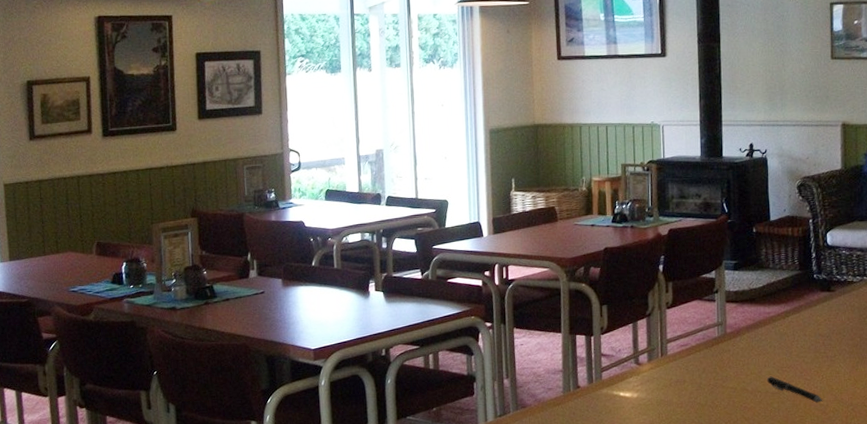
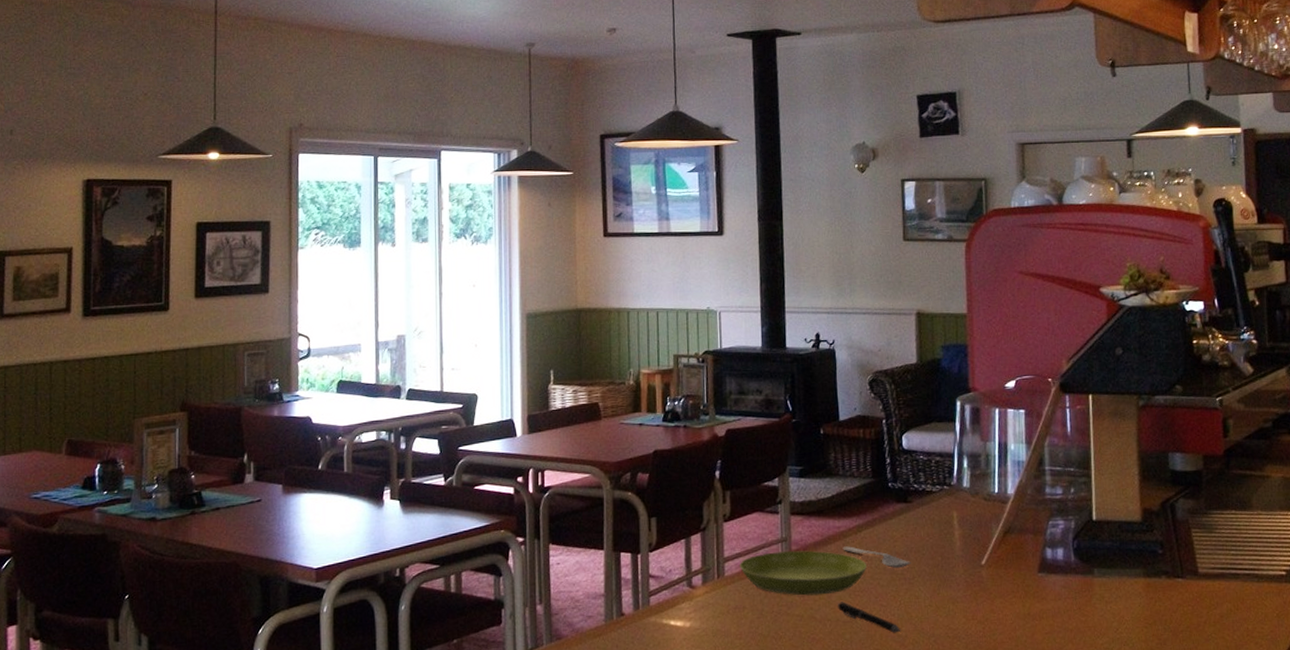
saucer: none [681,333,794,371] -> present [740,550,868,596]
spoon: none [772,329,833,348] -> present [843,546,911,569]

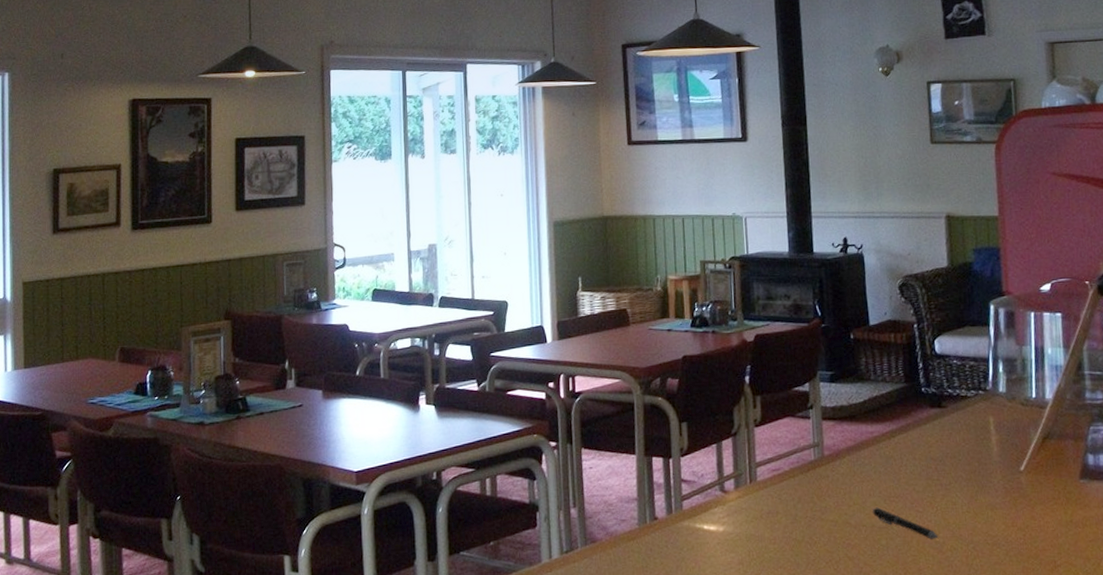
saucer: present [740,550,868,596] -> none [772,456,902,501]
spoon: present [843,546,911,569] -> none [876,451,947,475]

